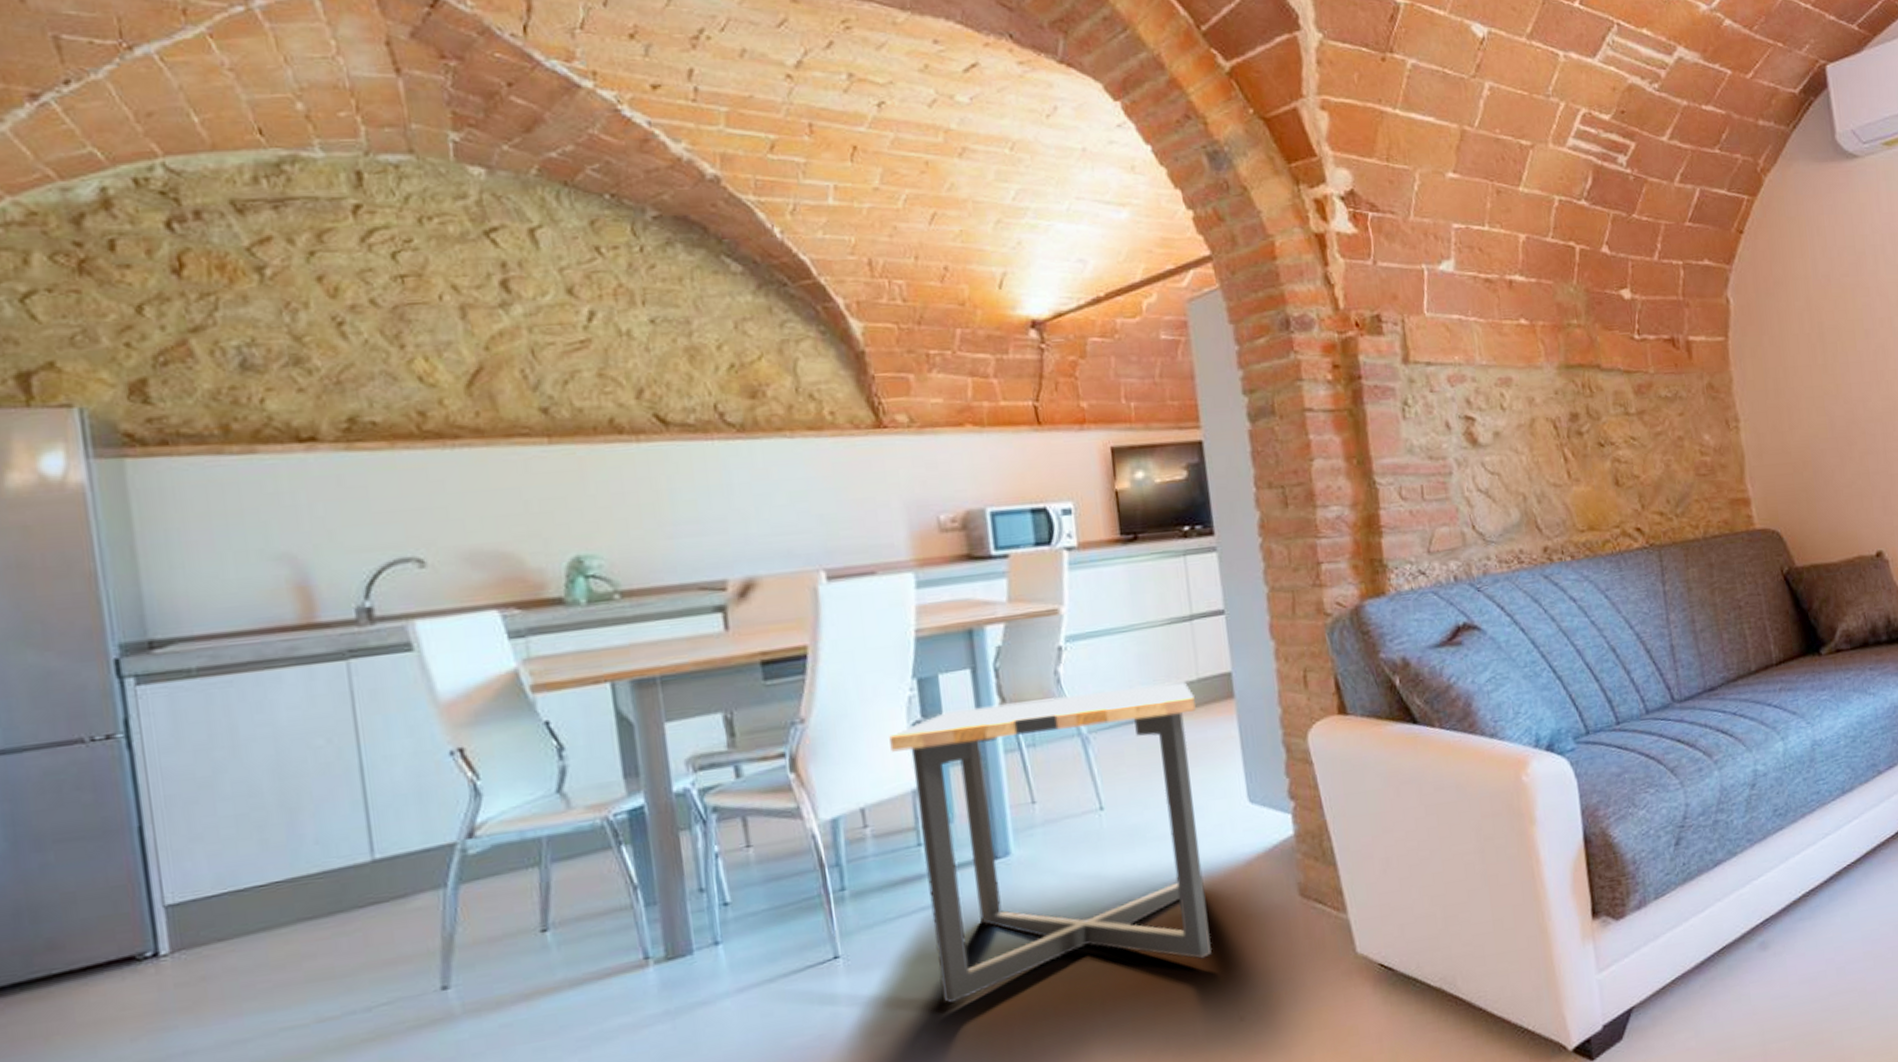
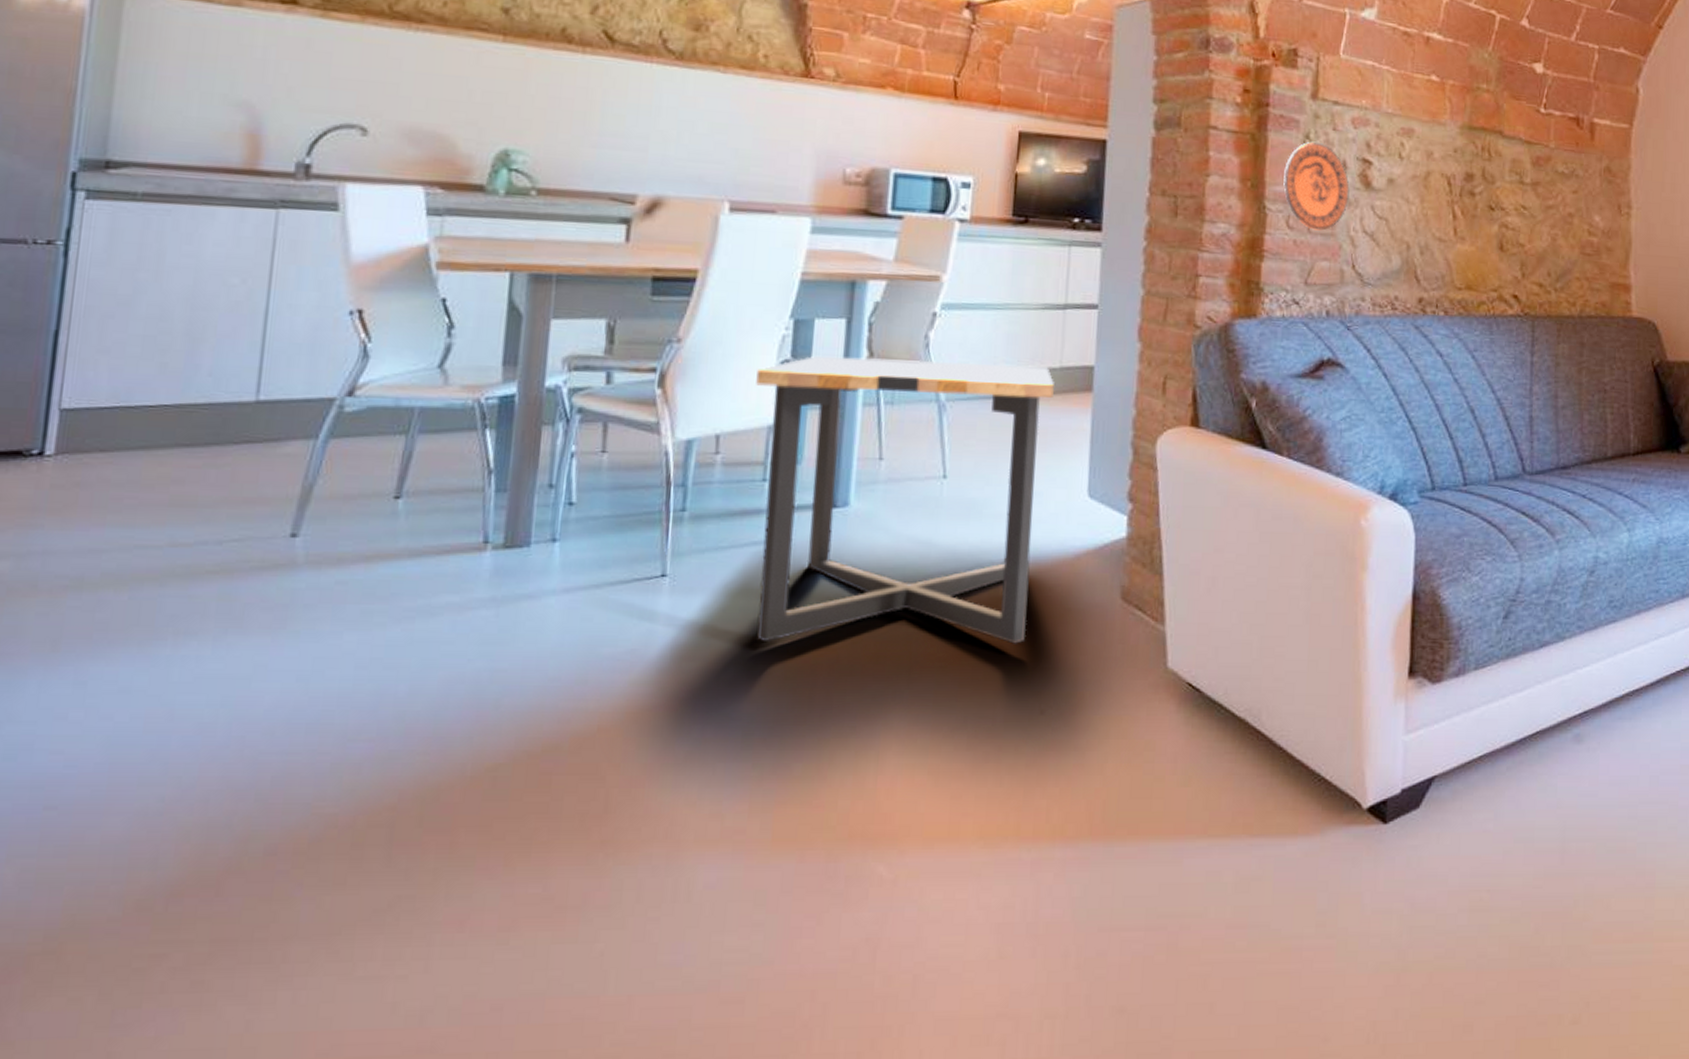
decorative plate: none [1388,407,1458,497] -> present [1283,141,1350,231]

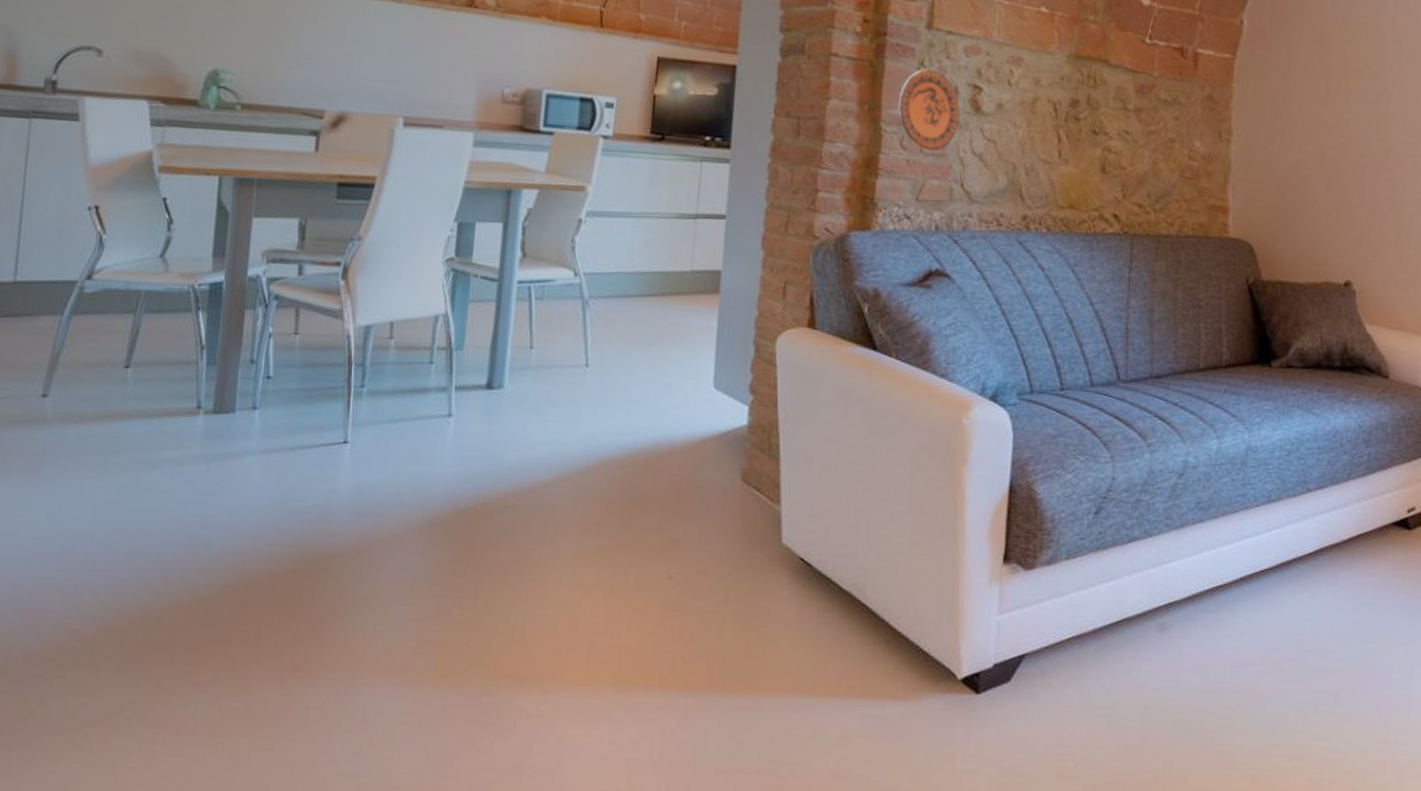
side table: present [756,355,1055,644] -> none [424,255,686,516]

